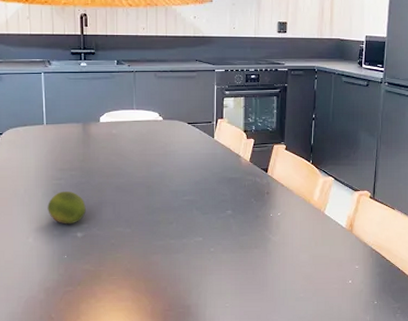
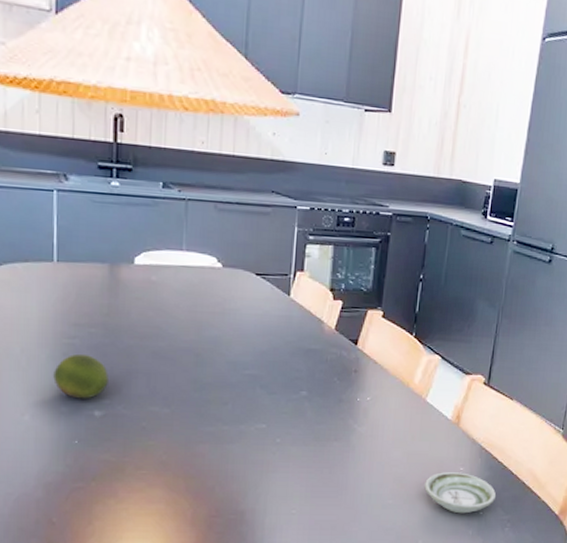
saucer: none [328,270,387,303] -> present [424,472,497,514]

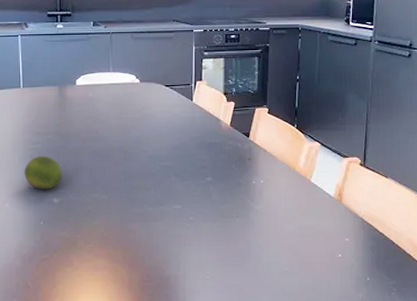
saucer: present [424,472,497,514] -> none [316,243,381,279]

